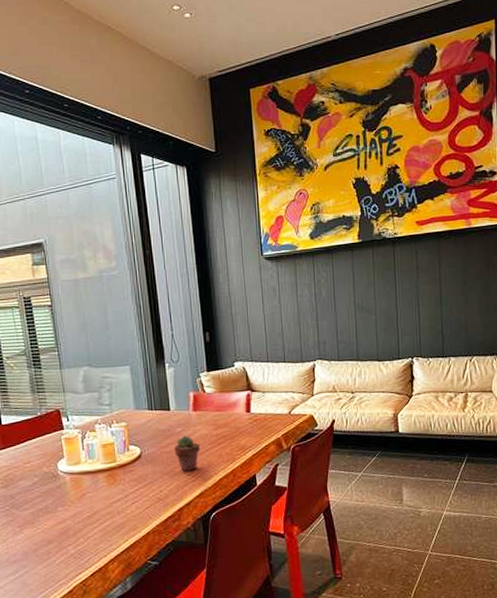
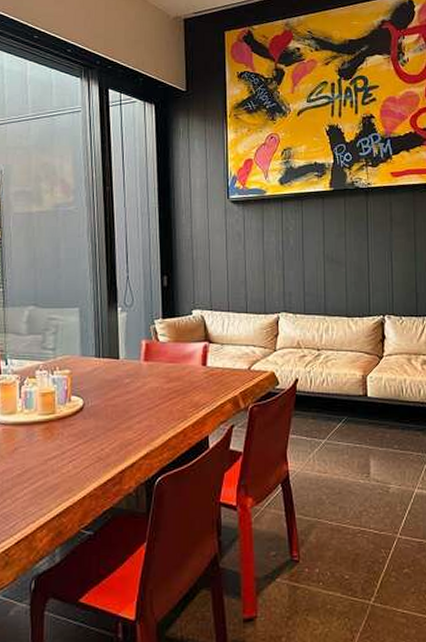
potted succulent: present [174,435,200,471] -> none [120,388,149,428]

